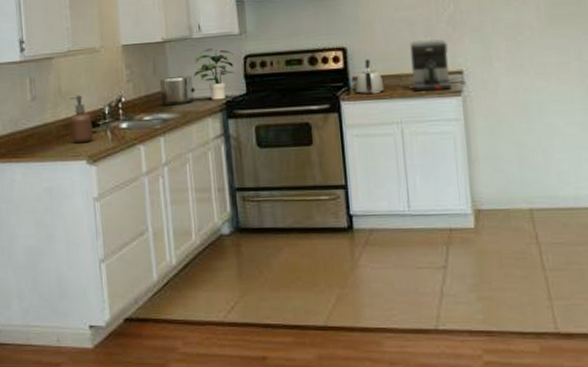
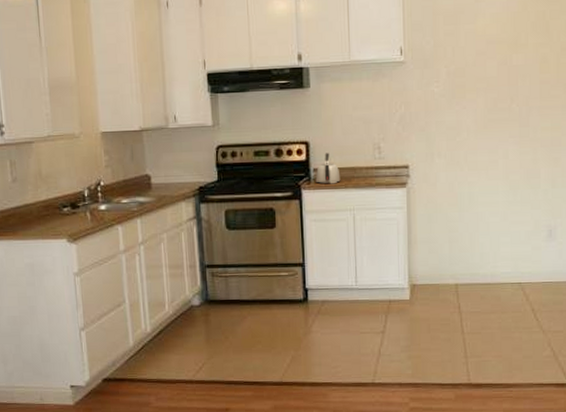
soap dispenser: present [69,94,93,144] -> none [50,177,73,223]
toaster: present [159,75,195,106] -> none [136,162,170,190]
potted plant: present [193,48,234,100] -> none [168,138,207,186]
coffee maker: present [410,39,452,92] -> none [365,137,398,183]

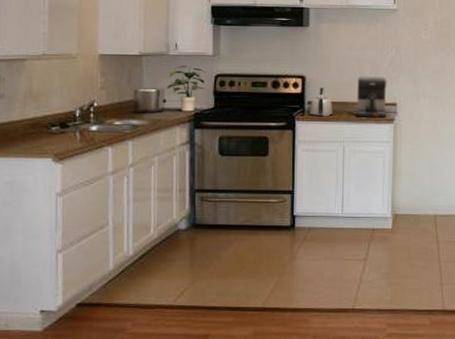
toaster: none [136,162,170,190] -> present [133,87,167,113]
potted plant: none [168,138,207,186] -> present [166,65,206,112]
coffee maker: none [365,137,398,183] -> present [356,76,387,118]

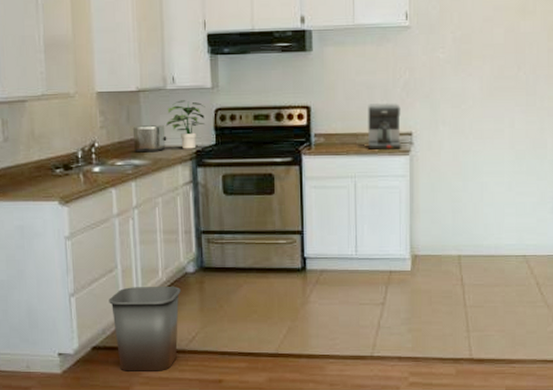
waste bin: none [98,243,172,328] -> present [109,287,181,371]
kettle: present [309,87,333,117] -> none [316,118,342,150]

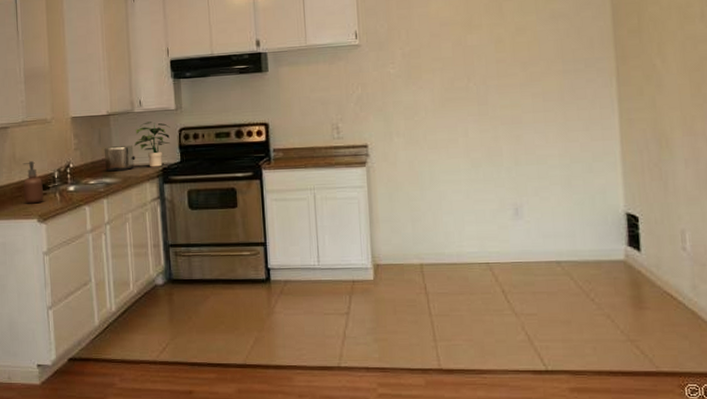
soap dispenser: none [42,138,65,185] -> present [23,160,43,204]
waste bin: present [109,287,181,371] -> none [84,299,151,382]
coffee maker: present [367,103,401,150] -> none [323,117,358,162]

